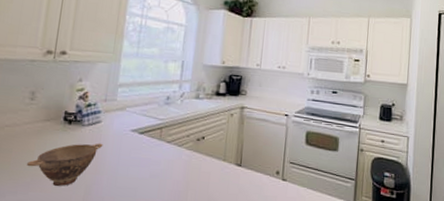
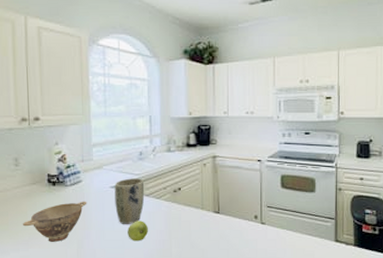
plant pot: none [132,122,168,172] -> present [114,178,145,224]
apple: none [142,168,165,191] -> present [127,221,148,242]

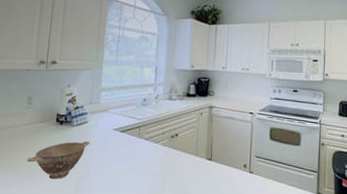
plant pot: present [114,178,145,224] -> none [115,122,145,166]
apple: present [127,221,148,242] -> none [124,163,144,183]

